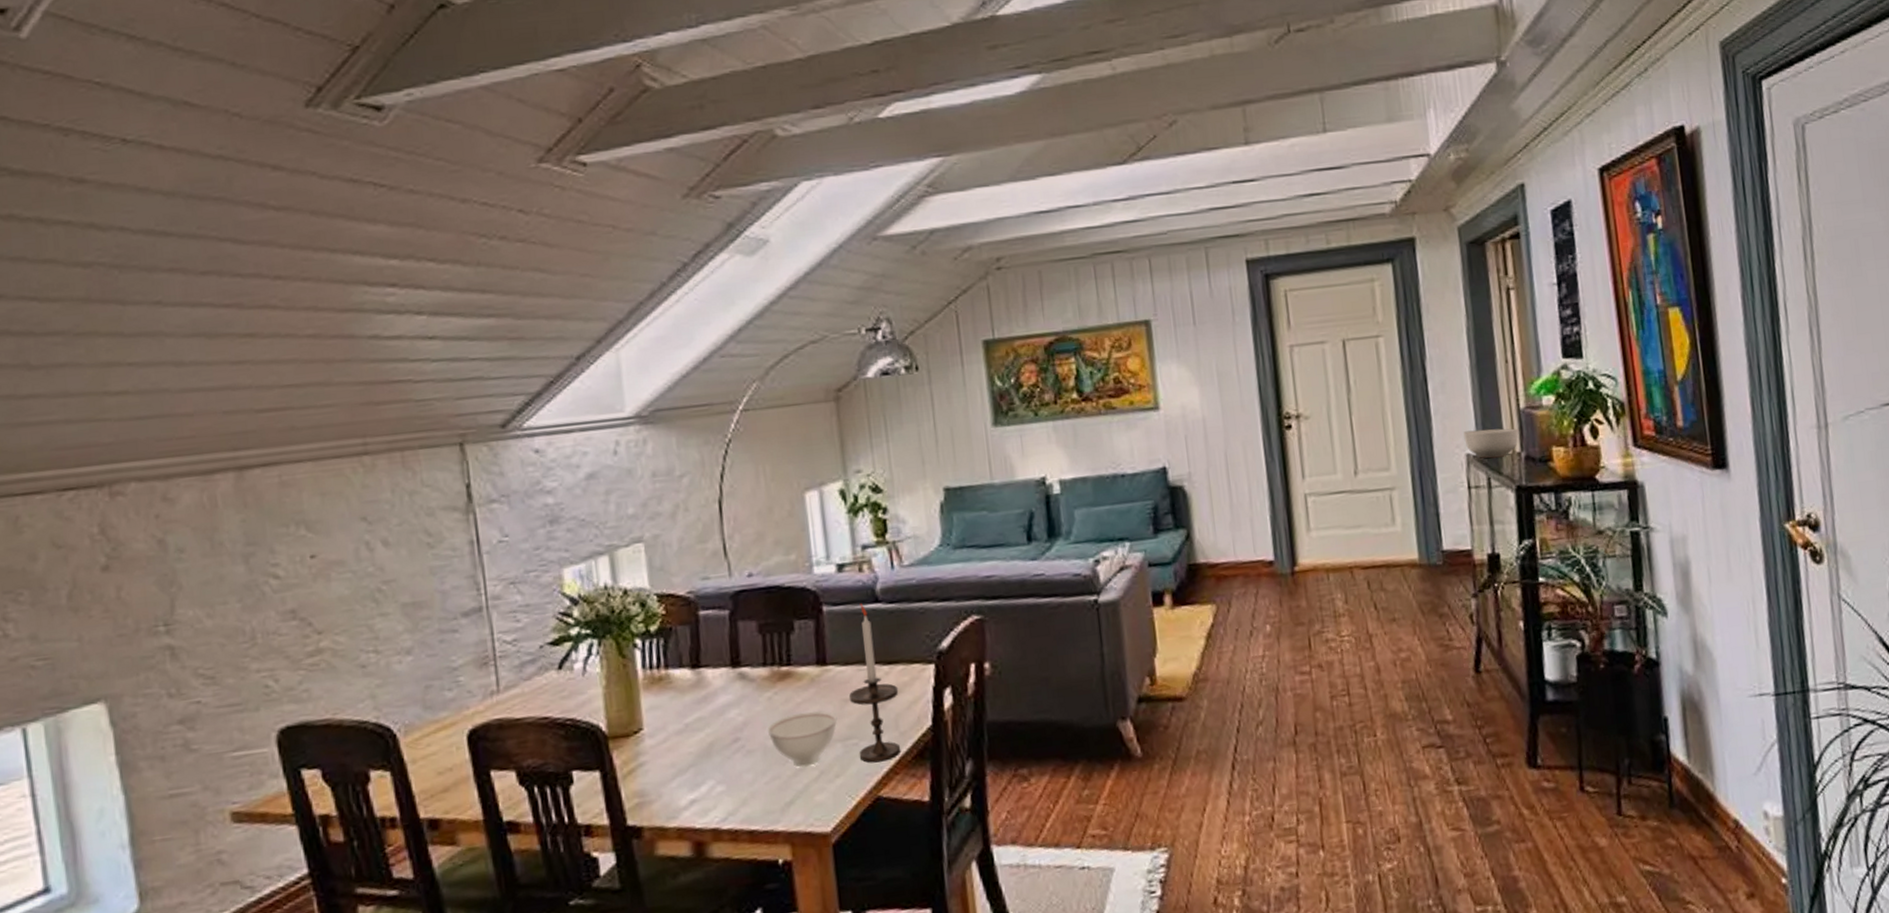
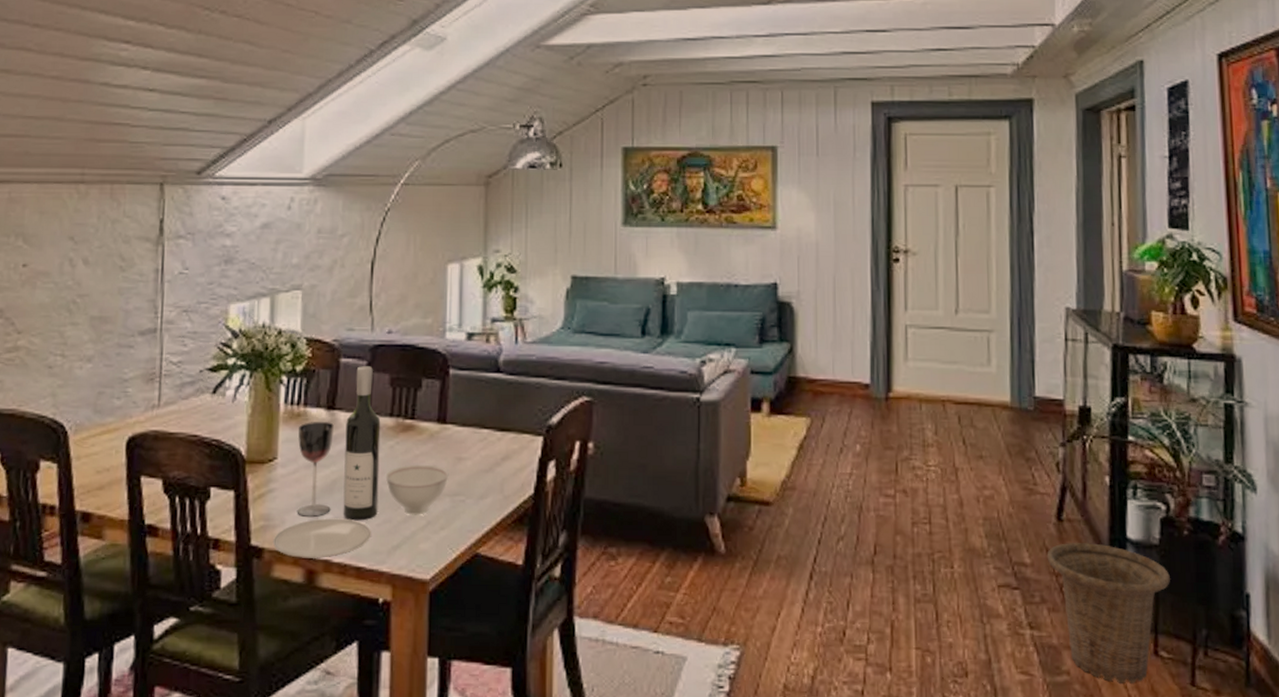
plate: none [651,781,760,832] -> present [272,518,371,558]
wineglass: none [662,680,711,786] -> present [297,421,334,517]
bottle: none [714,615,764,783] -> present [343,366,381,521]
candlestick: present [848,603,901,763] -> none [462,371,508,521]
bowl: present [1463,428,1519,459] -> none [1065,285,1120,315]
basket: none [1468,690,1590,824] -> present [1047,543,1170,684]

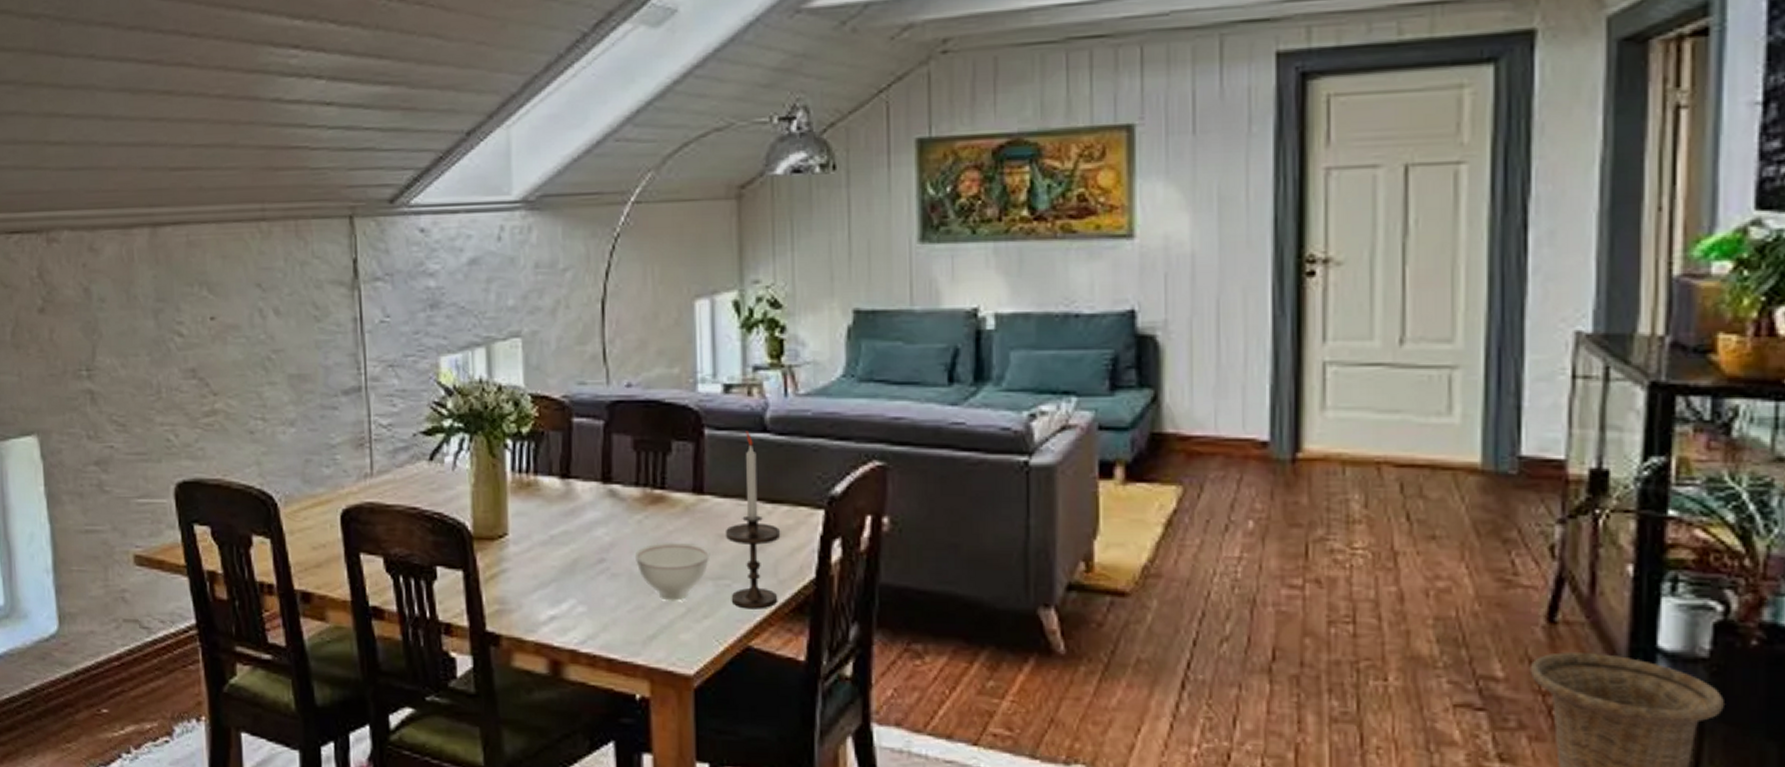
plate: present [272,518,371,558] -> none [510,602,622,648]
wineglass: present [297,421,334,517] -> none [530,491,573,601]
bottle: present [343,366,381,521] -> none [584,427,628,607]
candlestick: none [462,371,508,521] -> present [725,431,781,609]

